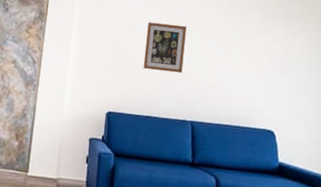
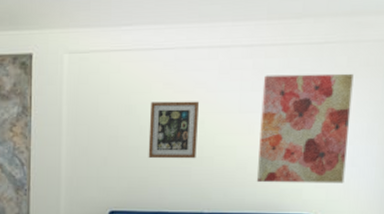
wall art: none [230,12,304,106] -> present [256,73,354,184]

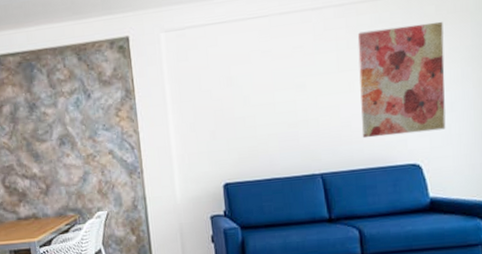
wall art: present [148,101,199,159] -> none [251,65,302,128]

